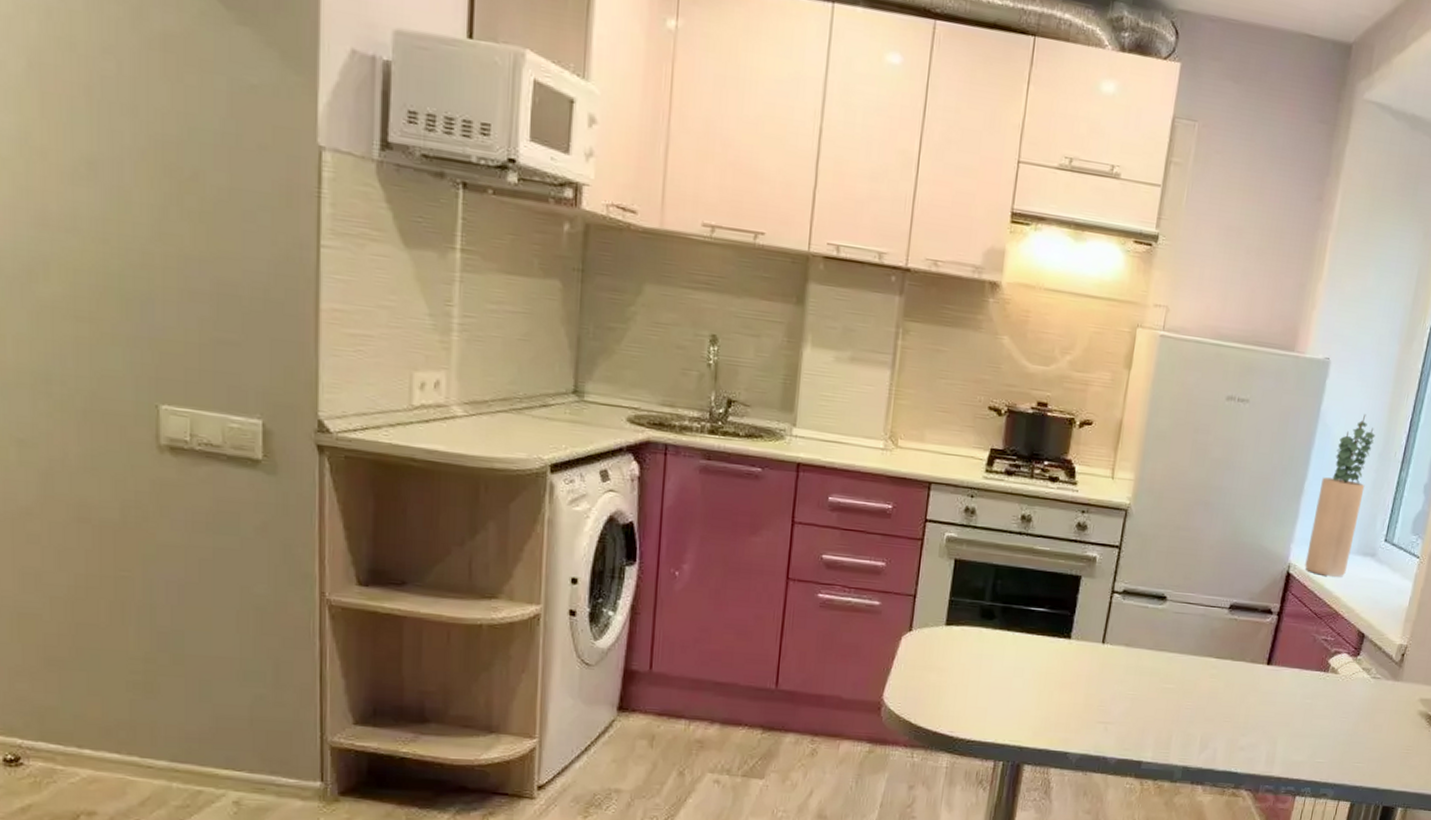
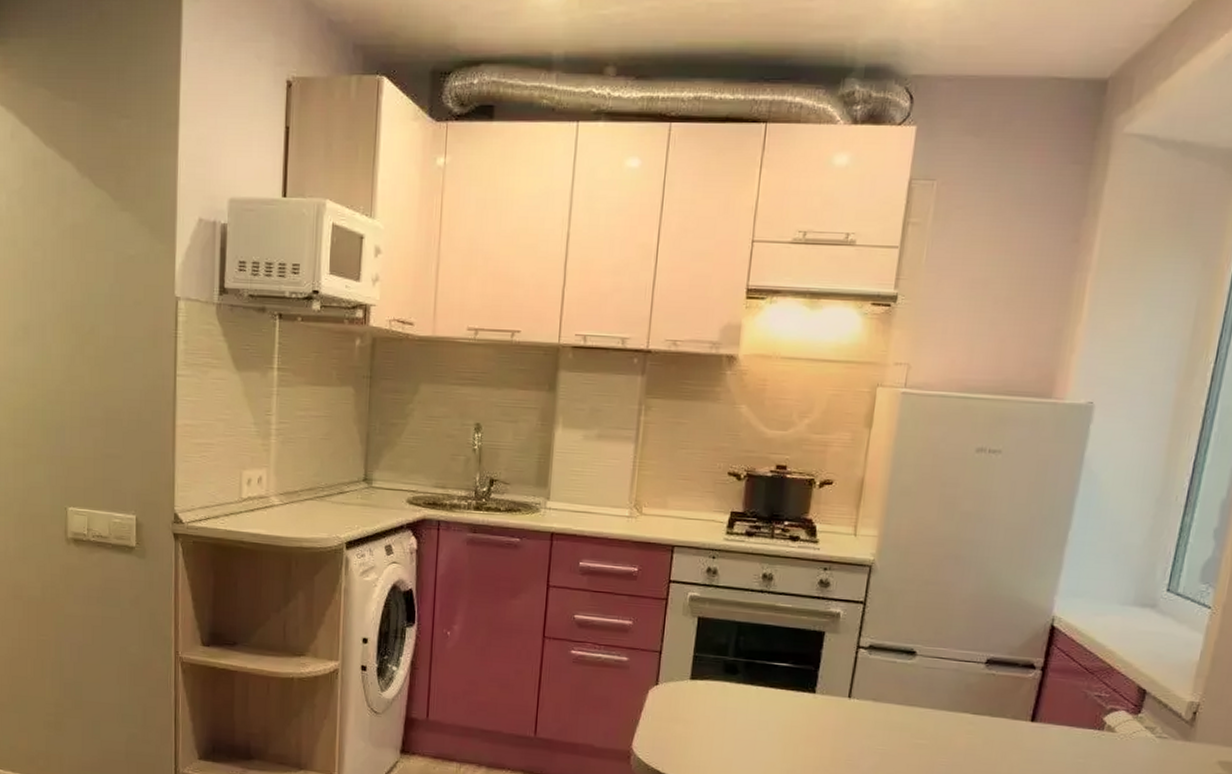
vase: present [1305,414,1376,578] -> none [1071,458,1152,631]

